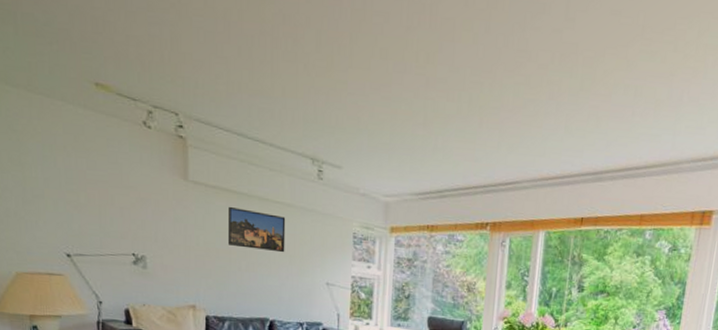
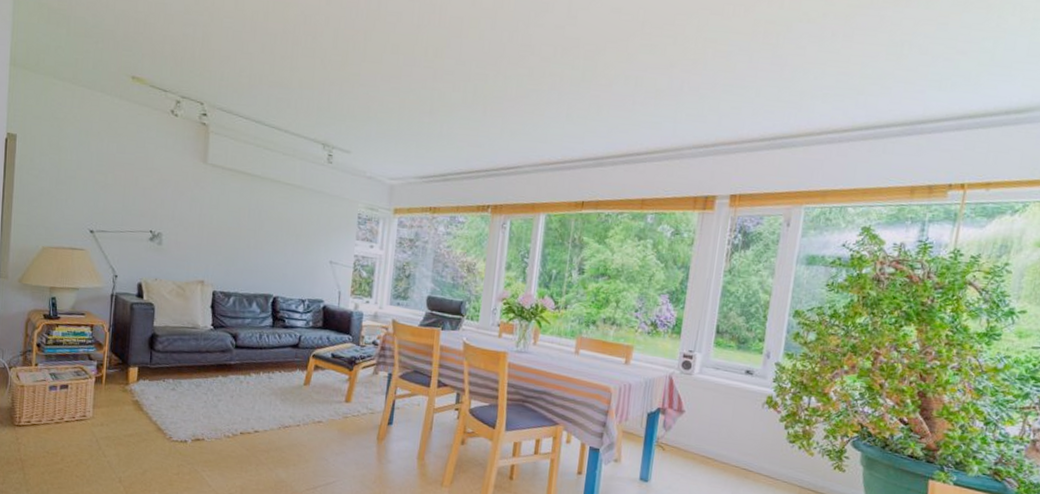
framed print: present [227,206,286,253] -> none [239,187,295,232]

